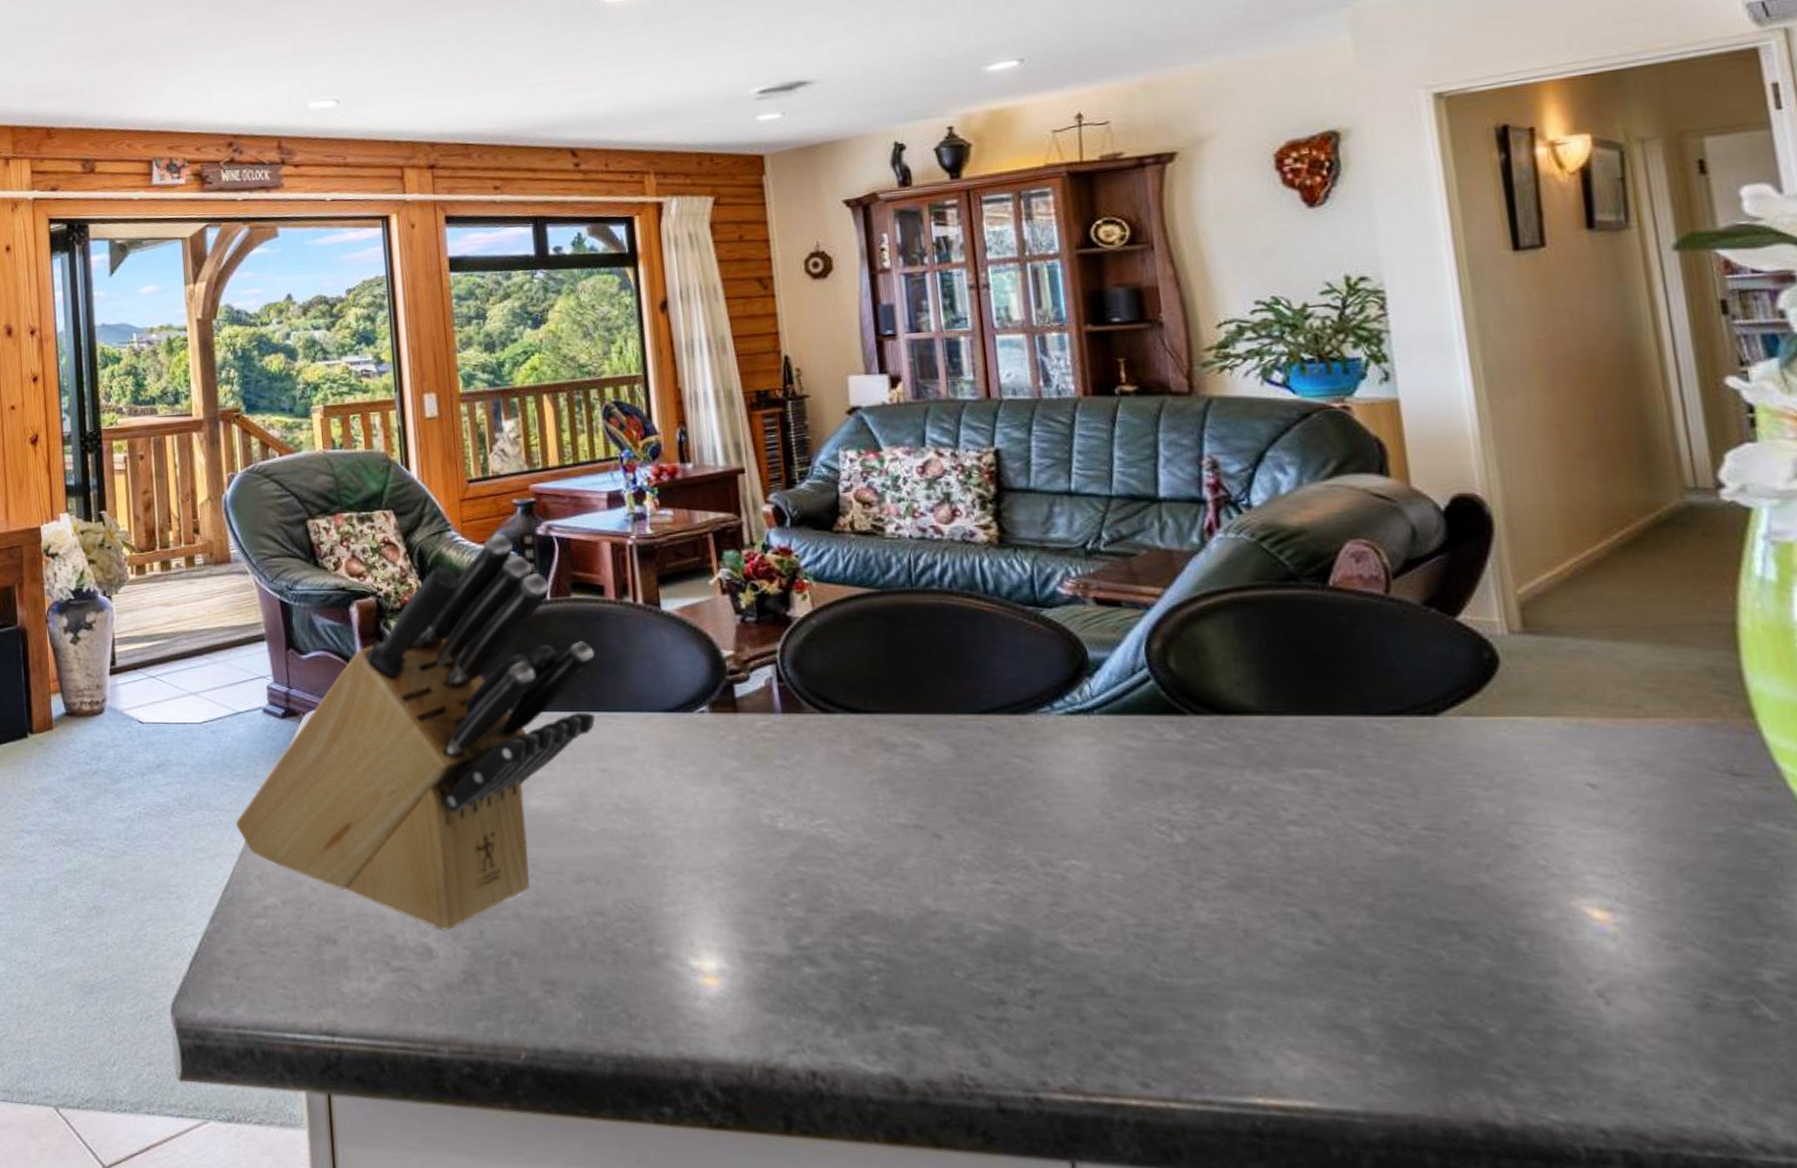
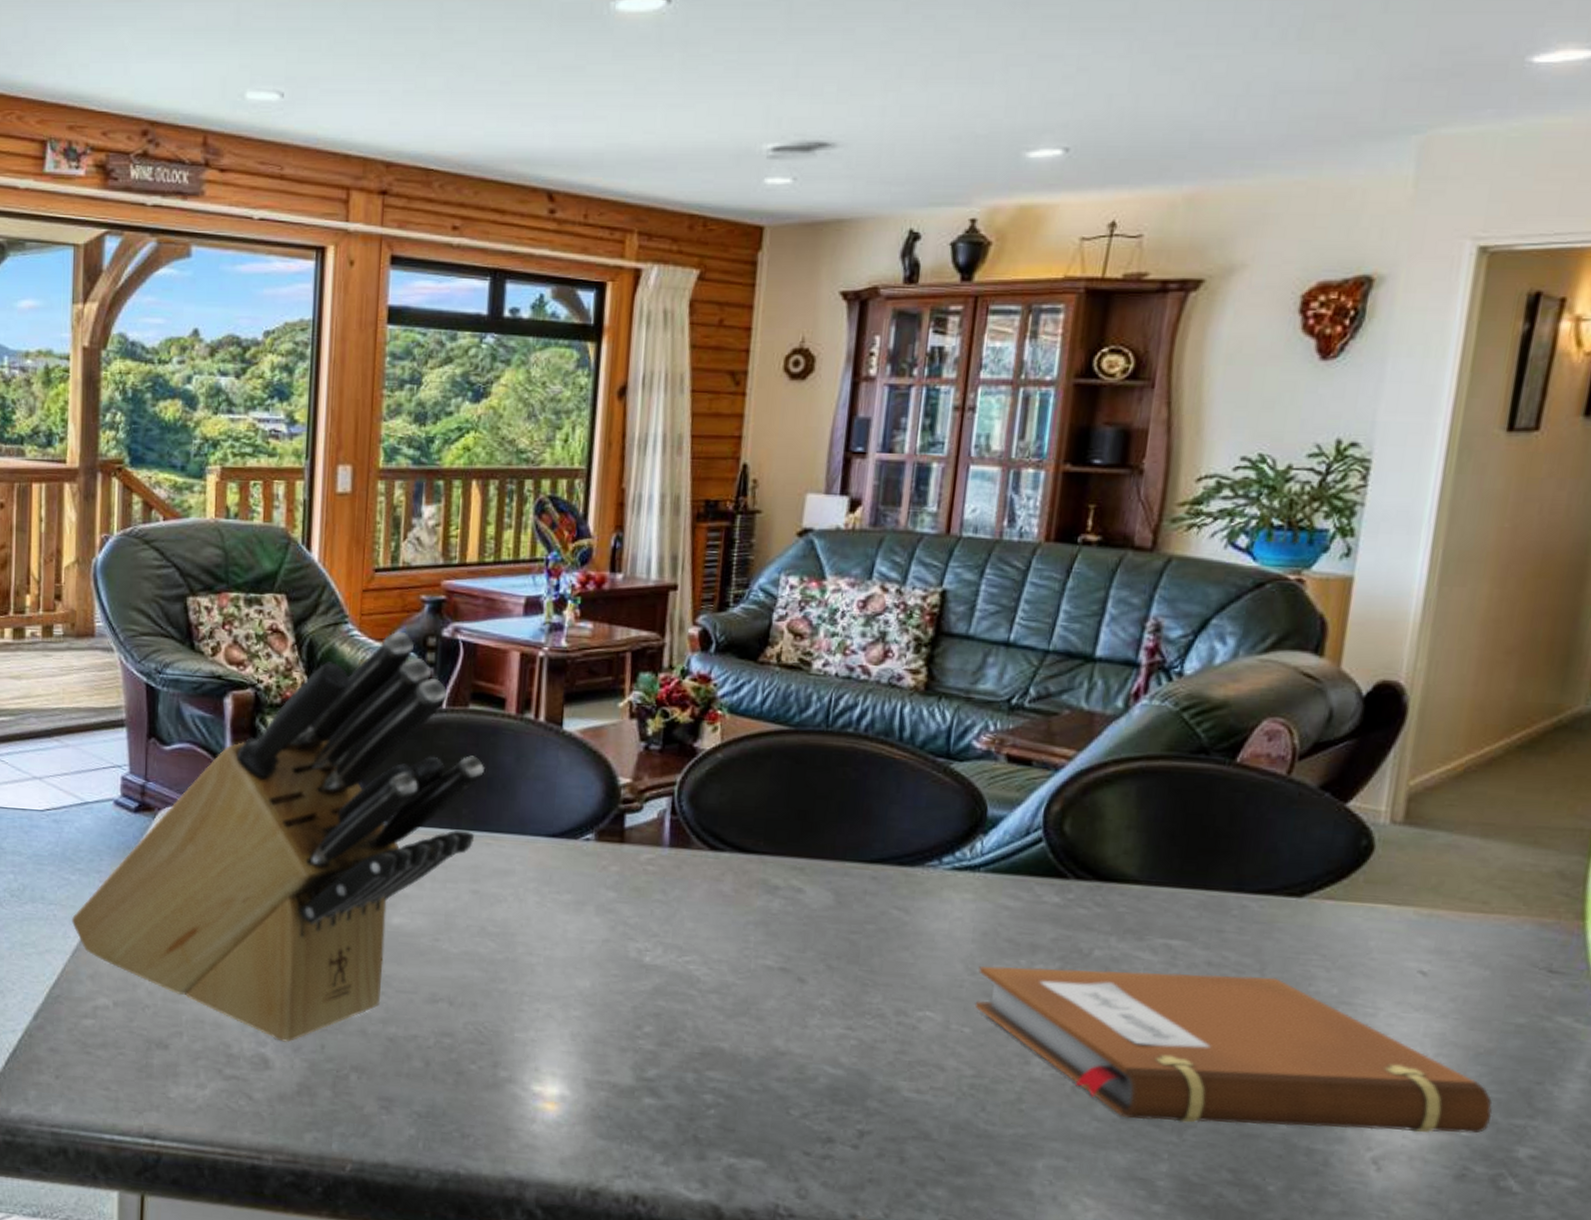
notebook: none [1116,801,1719,962] -> present [976,966,1493,1134]

